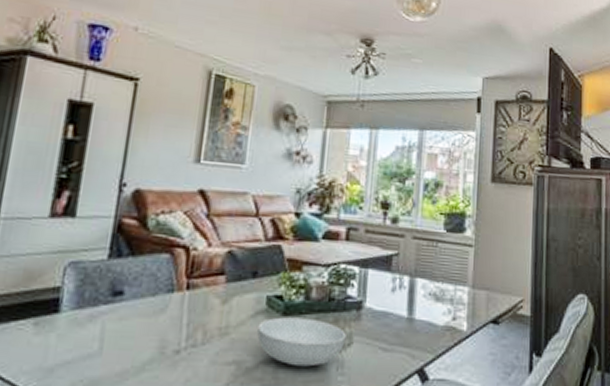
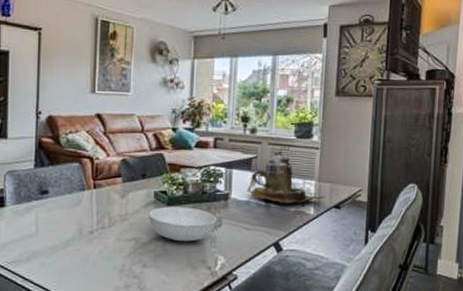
teapot: none [385,246,481,317] -> present [247,150,326,204]

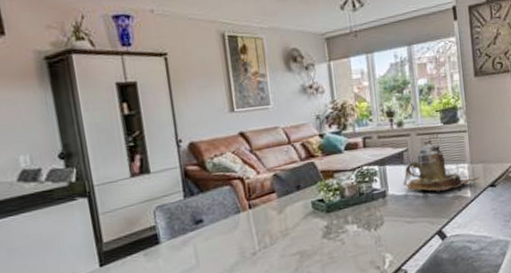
serving bowl: present [149,206,217,242] -> none [309,211,378,247]

